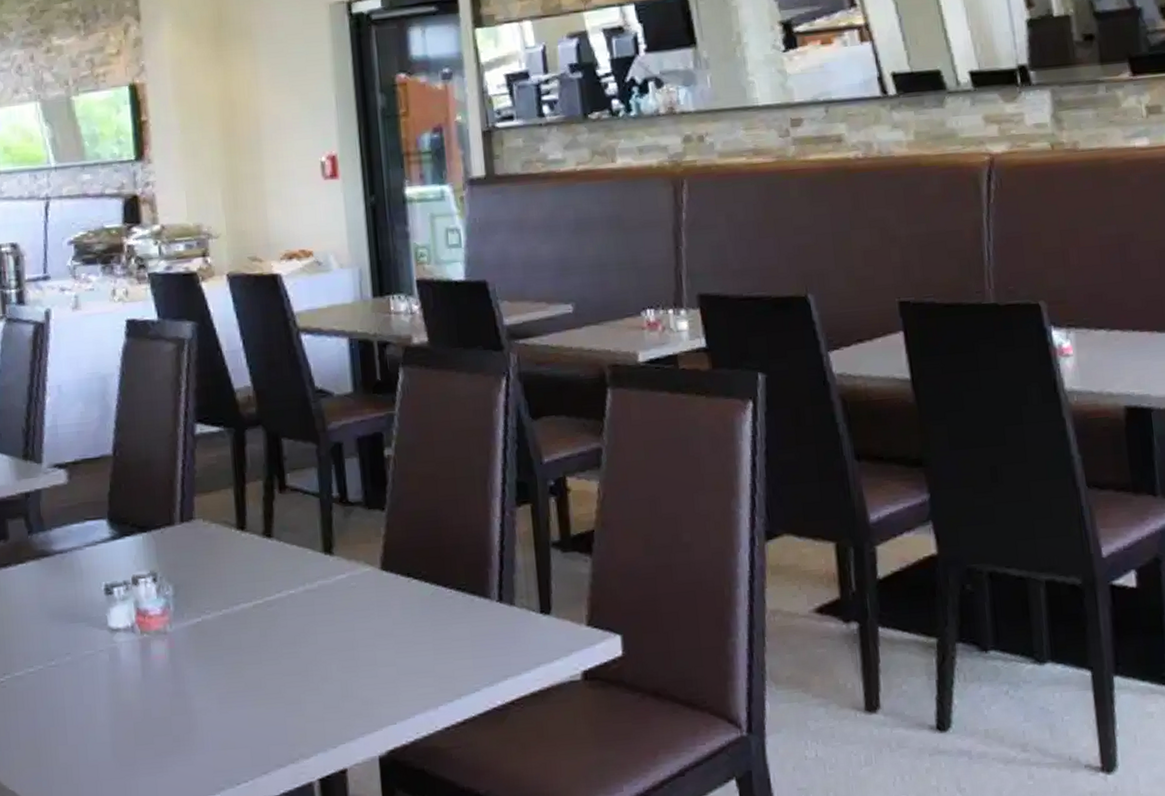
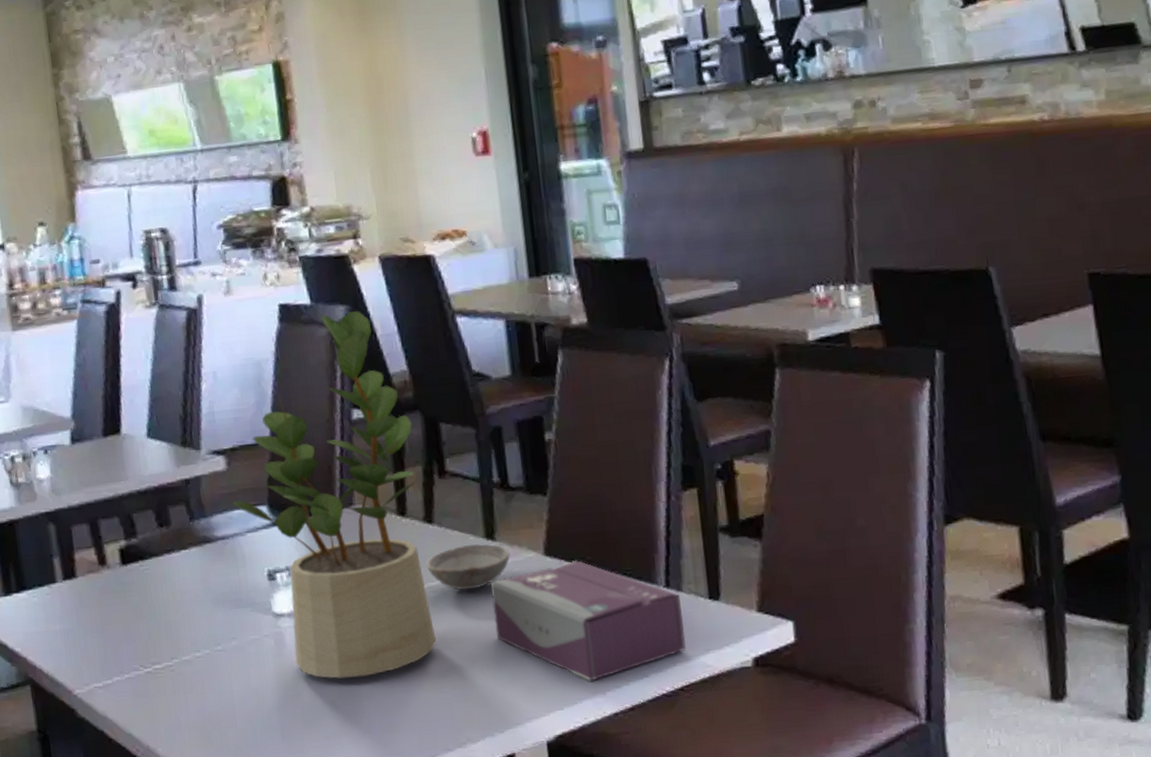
potted plant: none [72,326,272,694] -> present [232,310,437,679]
bowl: none [264,558,347,605] -> present [427,544,510,590]
tissue box: none [326,574,518,697] -> present [489,559,687,682]

